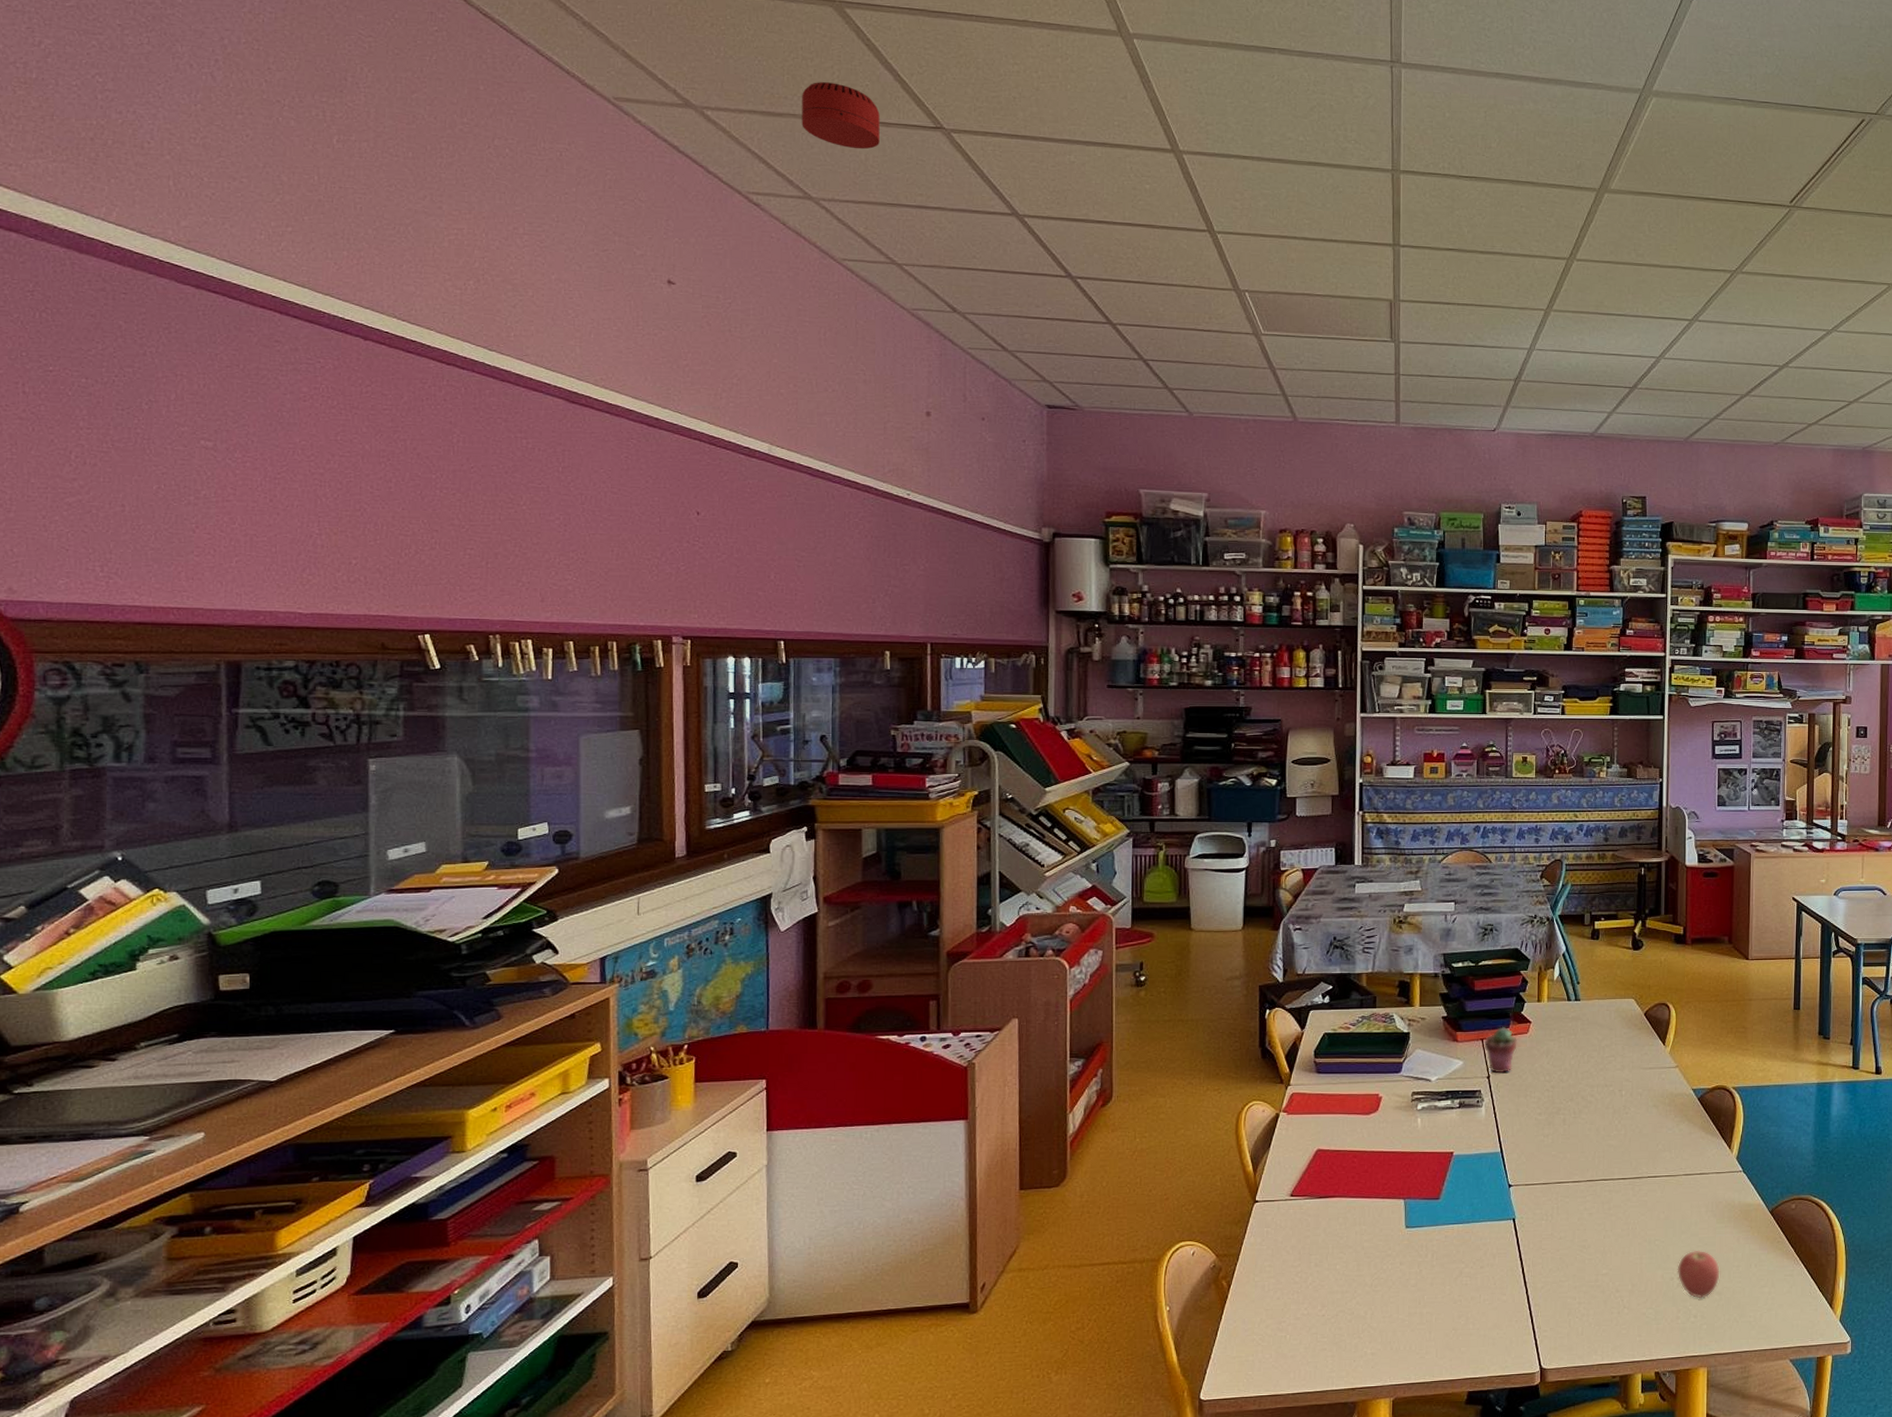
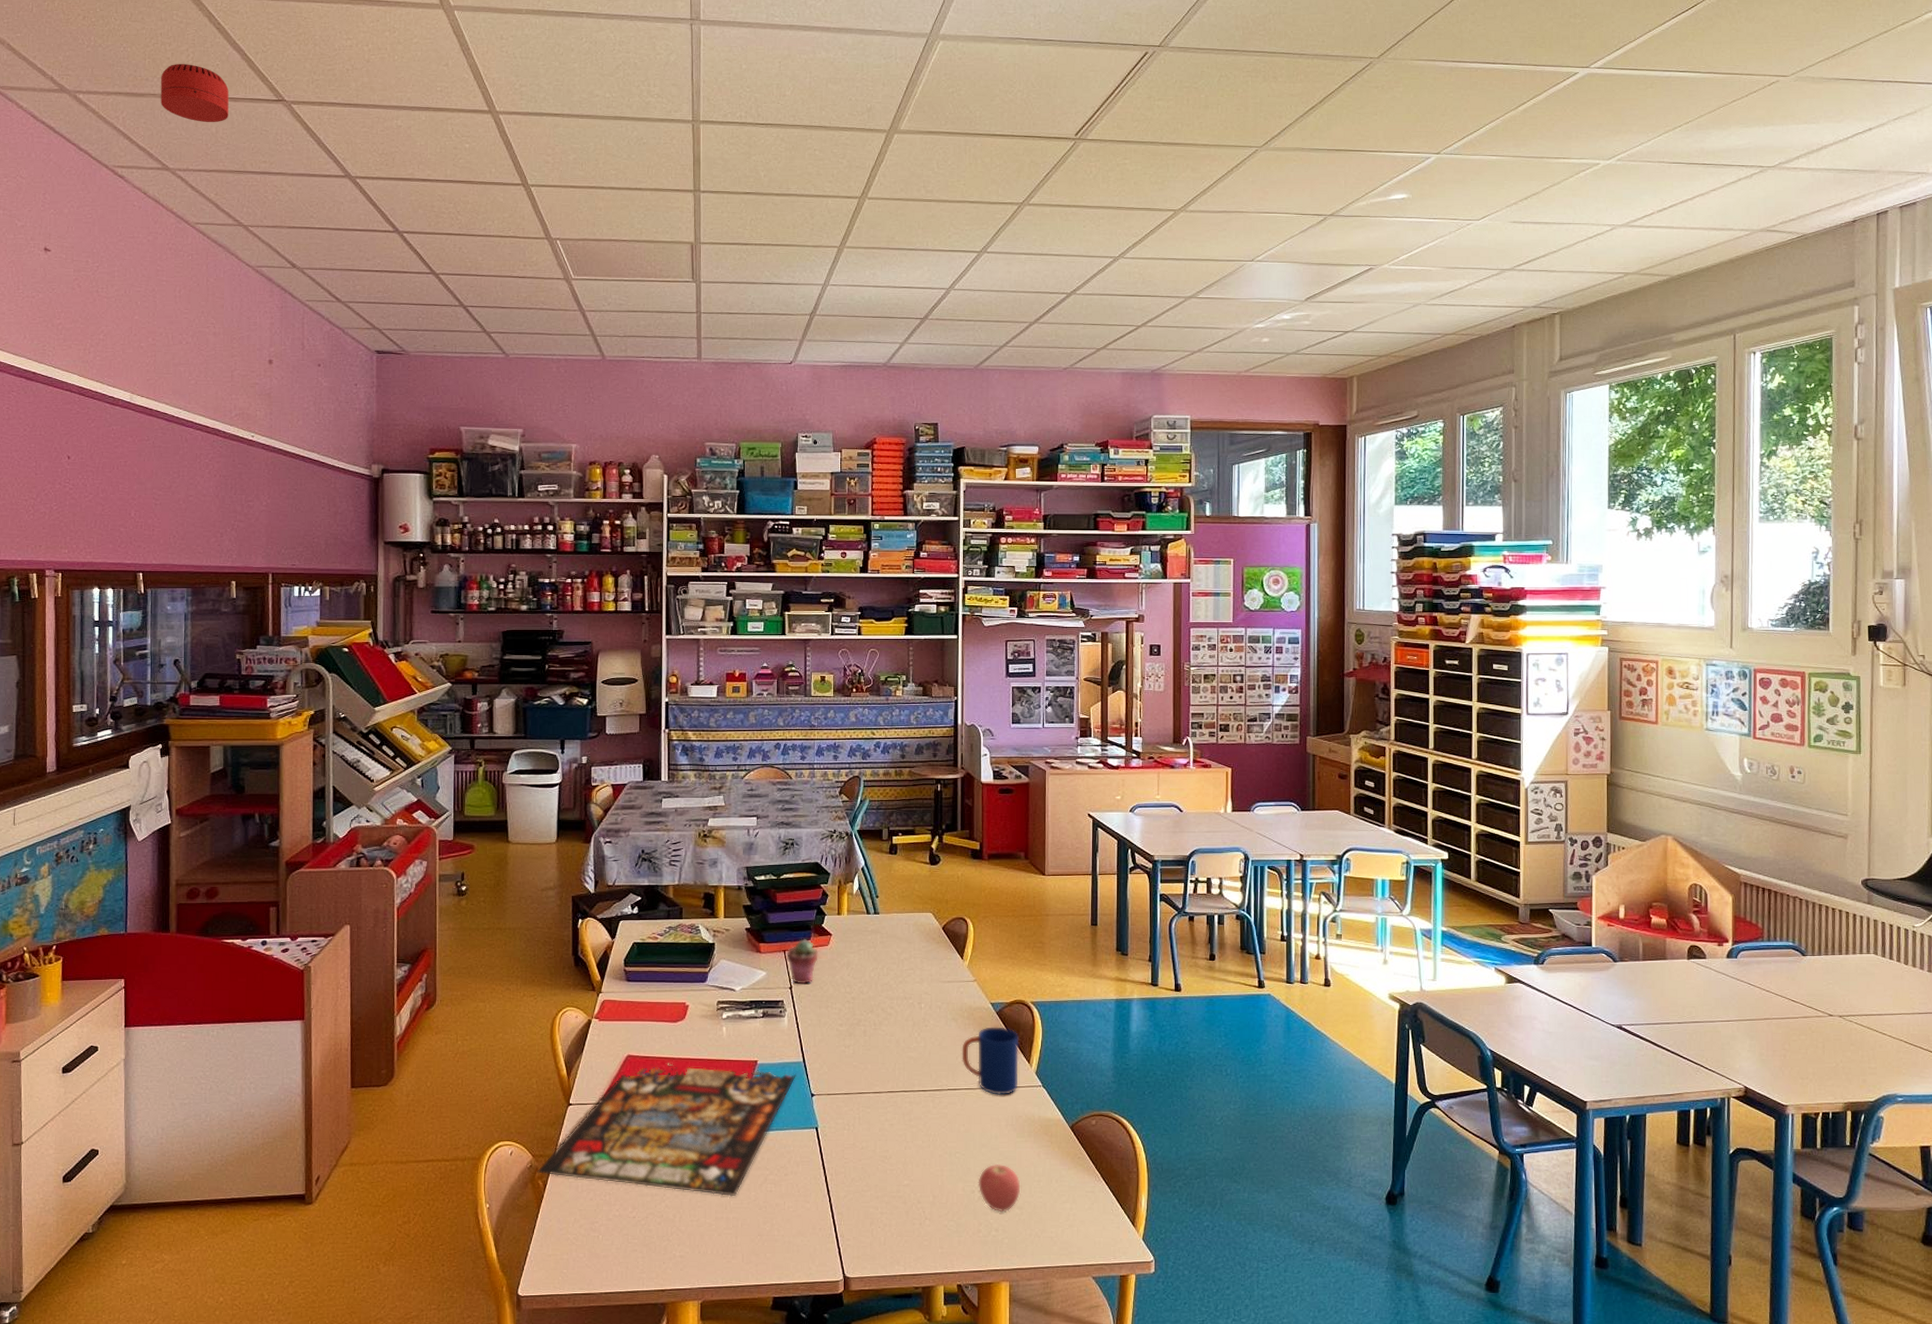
stained glass panel: none [1221,1156,1493,1292] -> present [537,1063,796,1197]
mug: none [1662,1113,1720,1181] -> present [962,1027,1018,1095]

